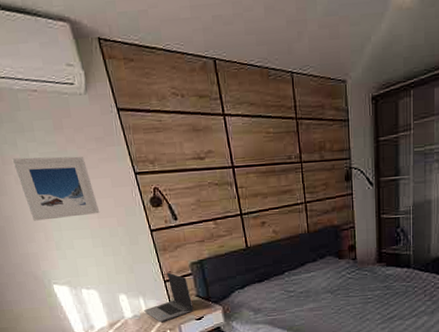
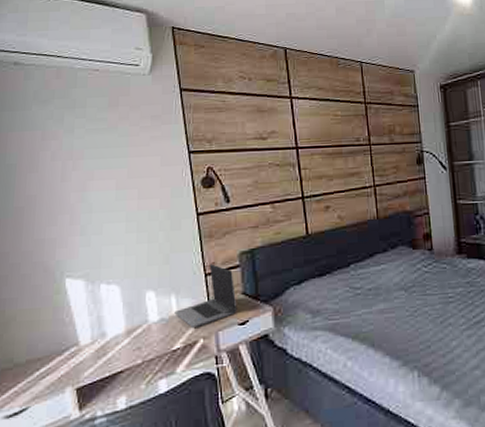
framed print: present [12,156,100,221] -> none [53,133,142,201]

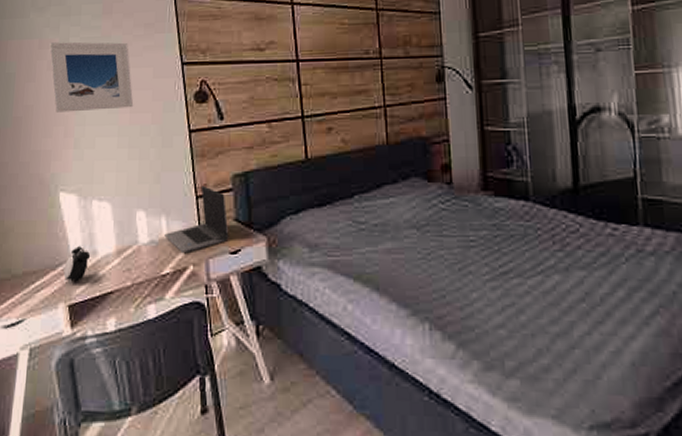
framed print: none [53,133,142,201] -> present [49,41,134,113]
alarm clock: none [70,328,100,369] -> present [63,245,91,285]

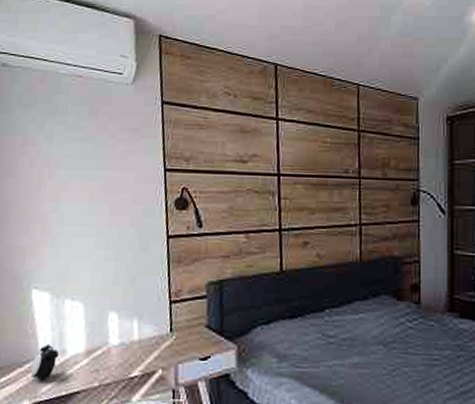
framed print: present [49,41,134,113] -> none [32,140,114,211]
laptop computer: present [164,185,229,252] -> none [135,291,200,357]

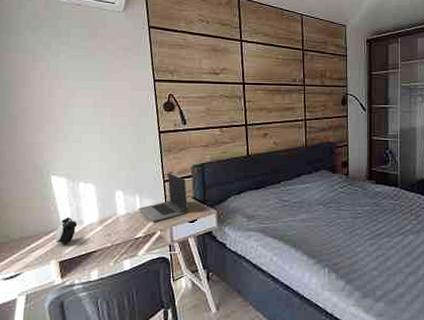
laptop computer: none [135,291,200,357] -> present [138,173,189,222]

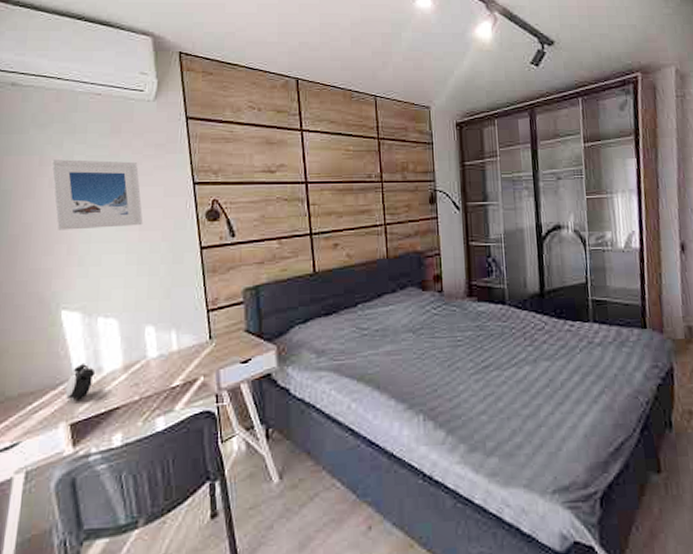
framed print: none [42,57,114,114] -> present [51,159,143,230]
laptop computer: present [138,173,189,222] -> none [174,299,240,364]

